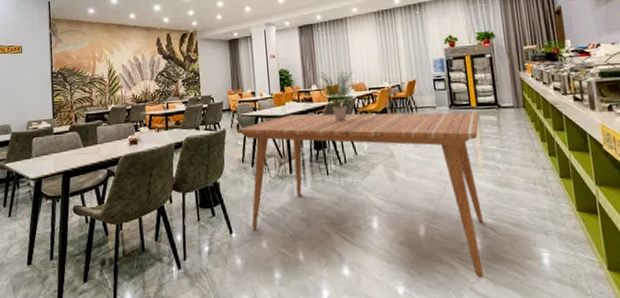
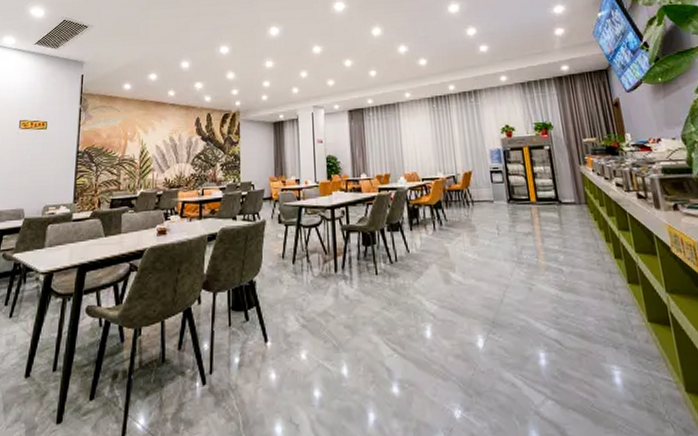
dining table: present [237,112,484,278] -> none [279,205,550,400]
potted plant: present [315,70,359,121] -> none [365,159,412,214]

